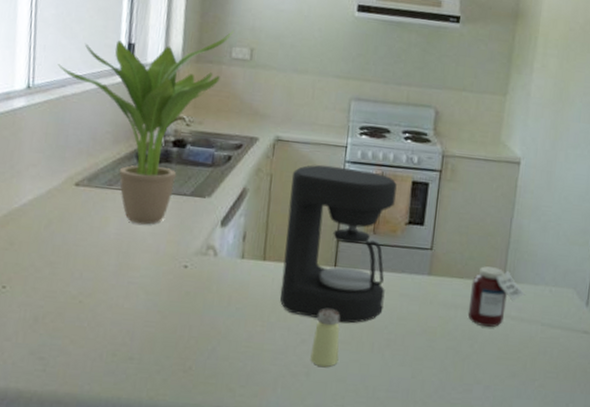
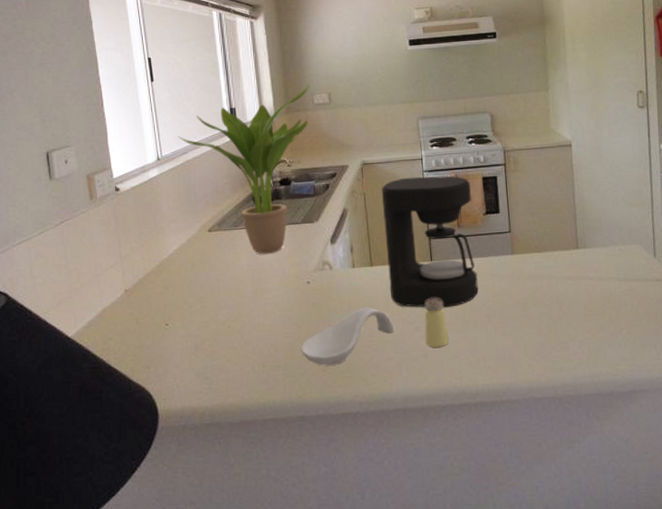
spoon rest: none [161,307,277,368] -> present [300,307,395,366]
jar: present [467,266,526,327] -> none [550,238,599,290]

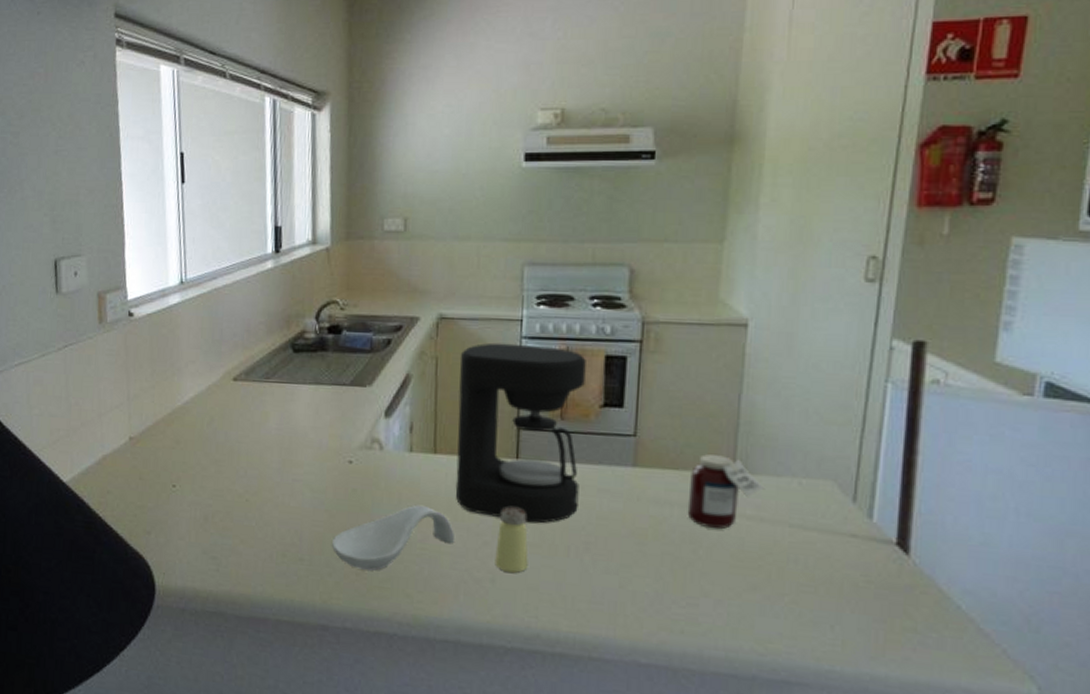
potted plant: present [177,80,312,254] -> none [207,199,385,418]
jar: none [550,238,599,290] -> present [687,454,765,529]

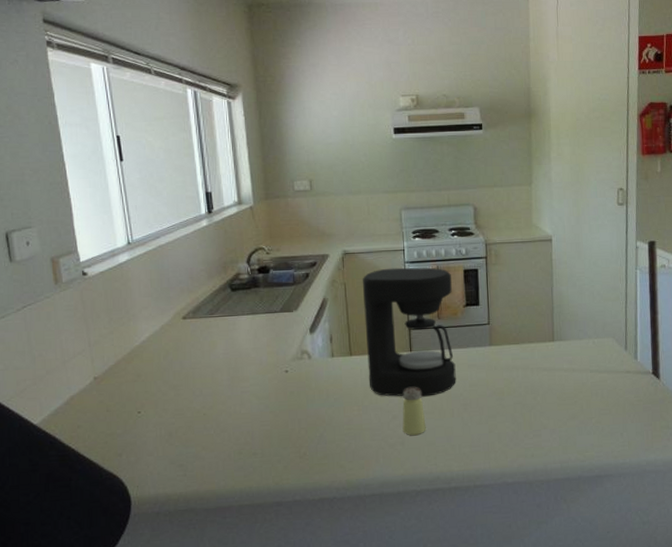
spoon rest: present [331,505,456,571] -> none [277,396,373,453]
jar: present [687,454,765,529] -> none [527,330,574,381]

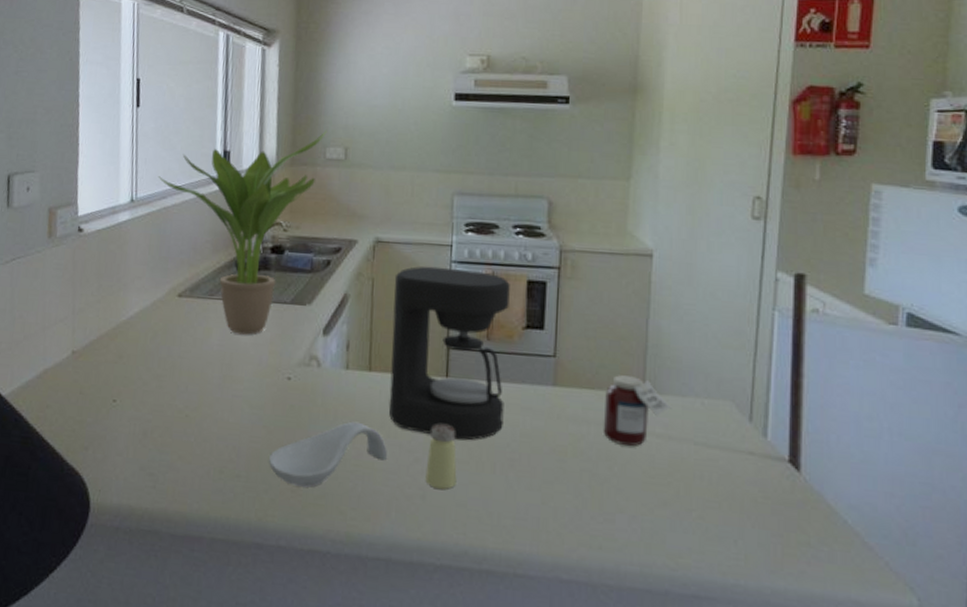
potted plant: none [149,166,293,343] -> present [158,129,327,335]
spoon rest: none [277,396,373,453] -> present [268,421,388,488]
jar: none [527,330,574,381] -> present [603,375,672,446]

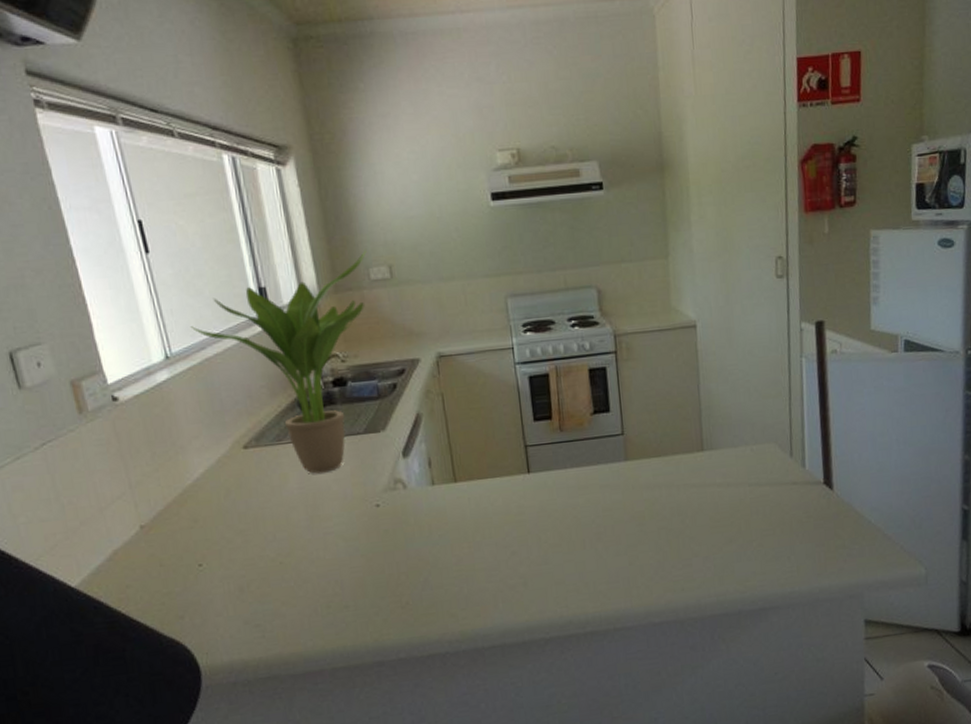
spoon rest: present [268,421,388,488] -> none [372,531,487,603]
coffee maker: present [389,266,510,441] -> none [463,368,586,529]
saltshaker: present [425,424,457,490] -> none [522,516,553,575]
jar: present [603,375,672,446] -> none [670,438,728,500]

